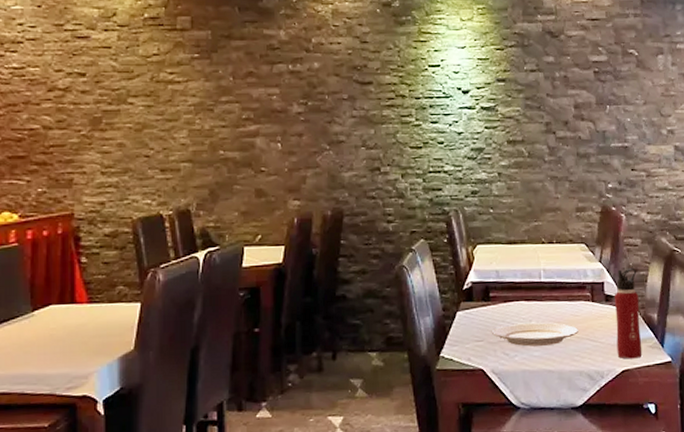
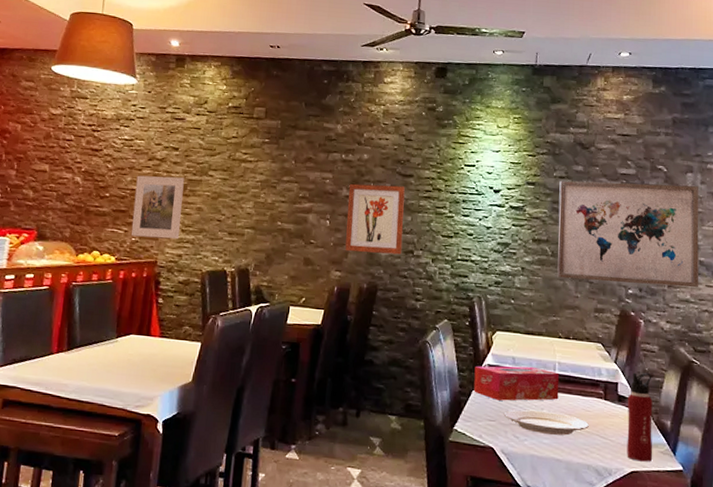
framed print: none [35,109,99,186] -> present [131,175,184,239]
wall art: none [300,96,367,176] -> present [345,183,405,255]
tissue box: none [457,277,546,319] -> present [473,366,560,401]
wall art: none [531,69,676,180] -> present [557,180,699,288]

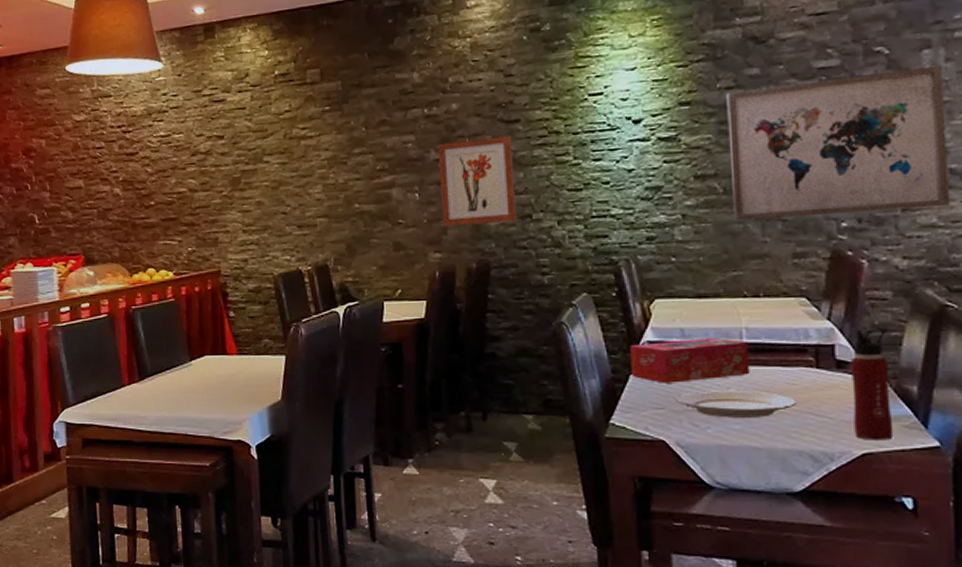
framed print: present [131,175,184,239] -> none [182,169,242,246]

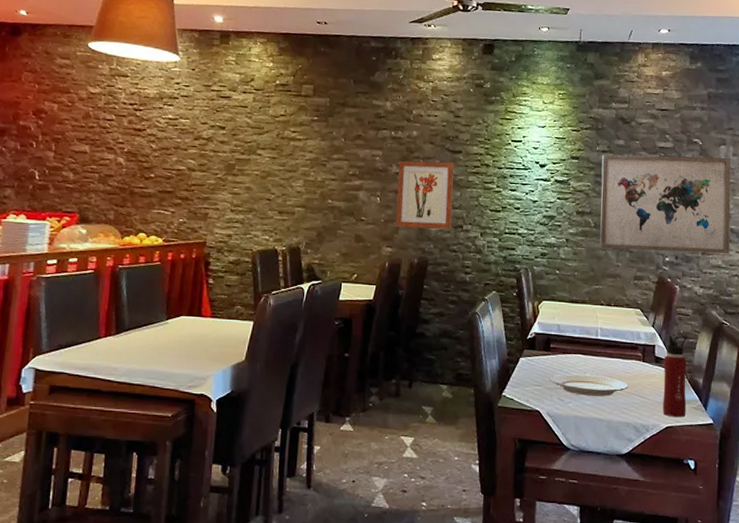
tissue box: present [630,337,750,383] -> none [521,333,602,367]

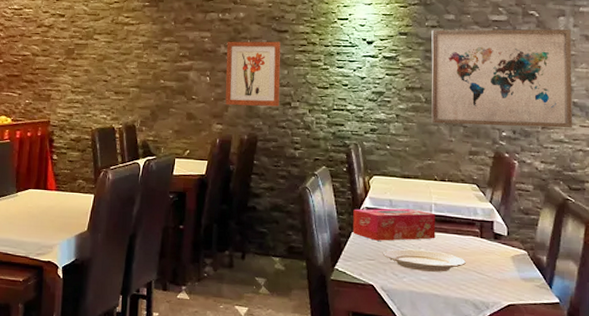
tissue box: none [521,333,602,367] -> present [353,208,436,241]
water bottle: present [663,335,687,418] -> none [503,211,530,296]

